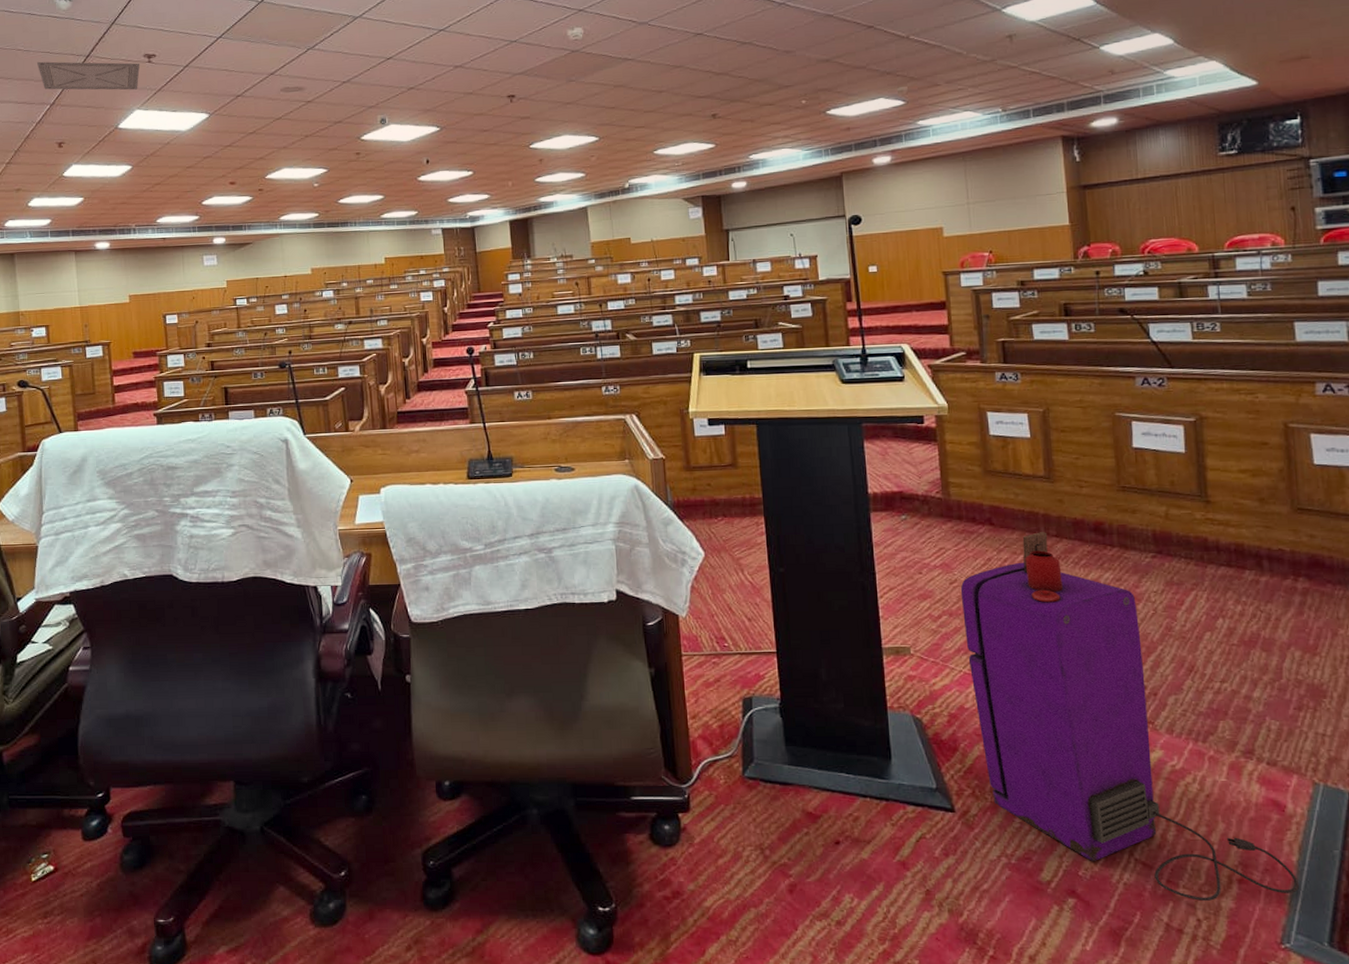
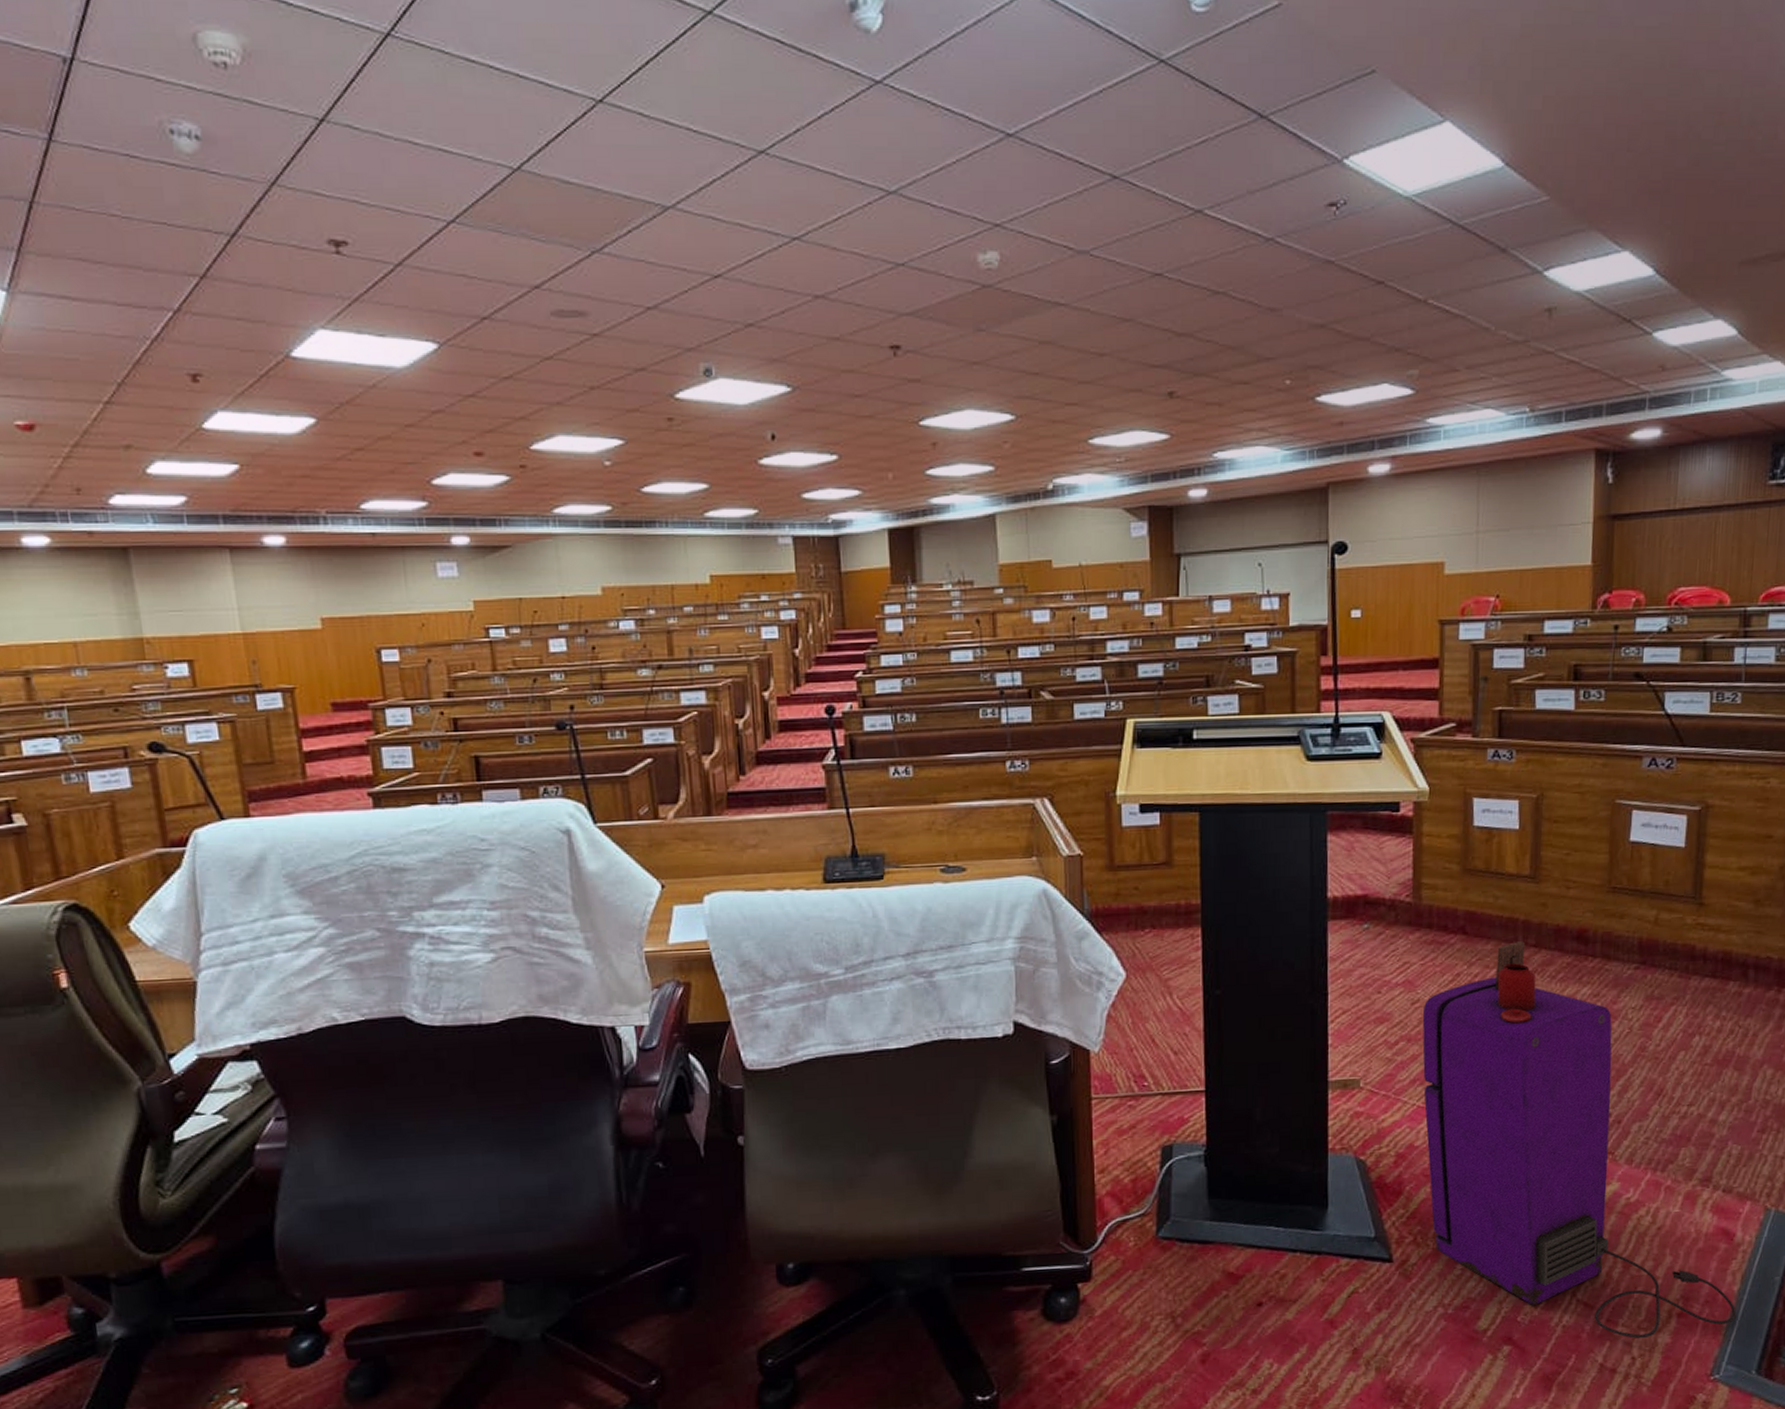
ceiling vent: present [36,61,140,90] -> none [145,237,323,297]

